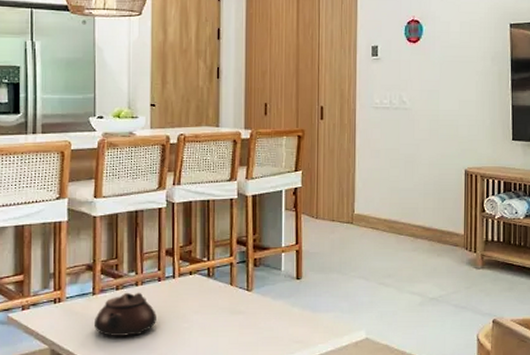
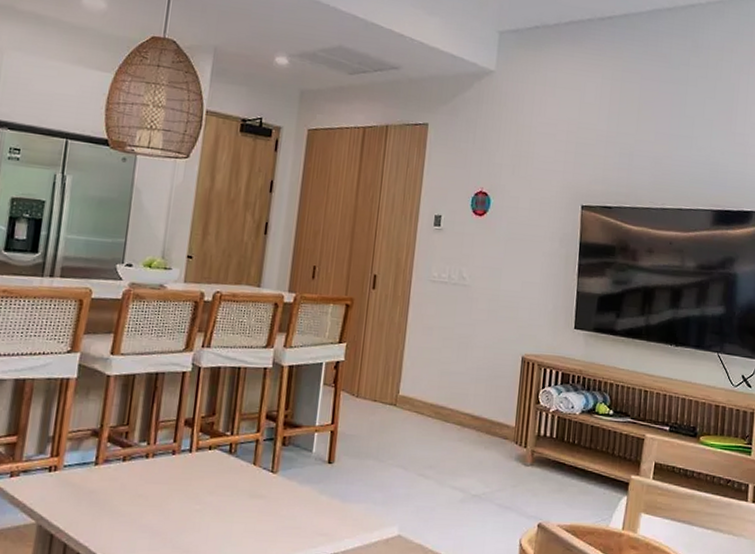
teapot: present [95,292,156,336] -> none [92,464,166,516]

